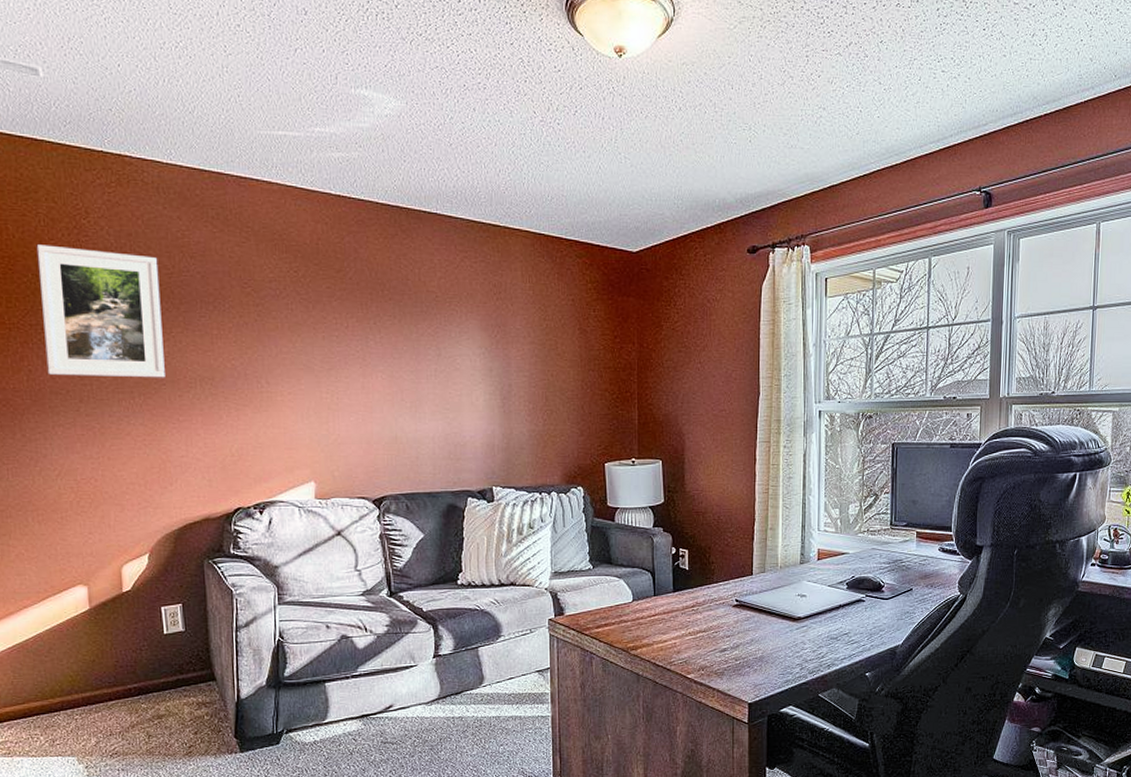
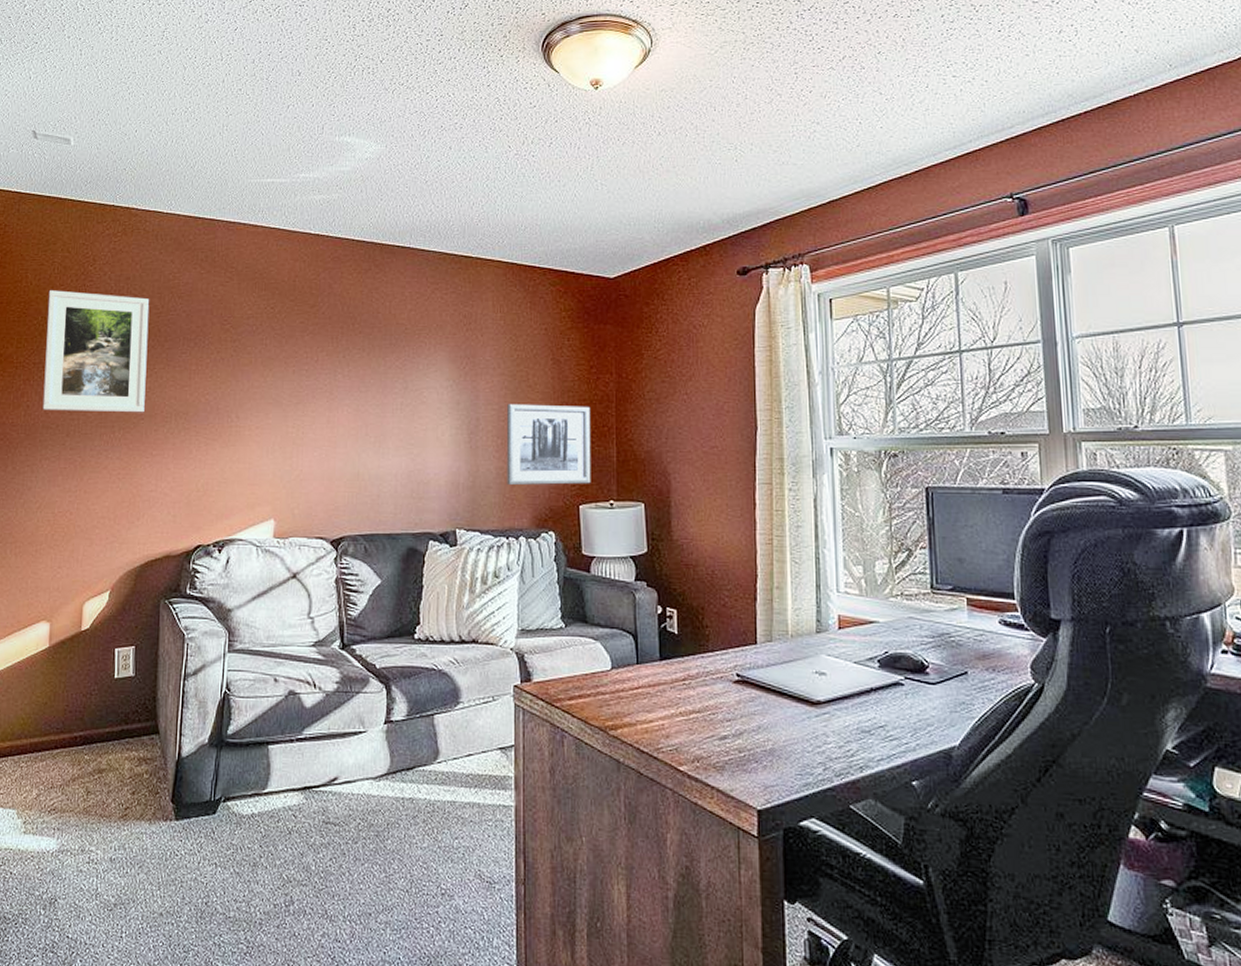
wall art: none [538,371,615,445] -> present [507,404,591,485]

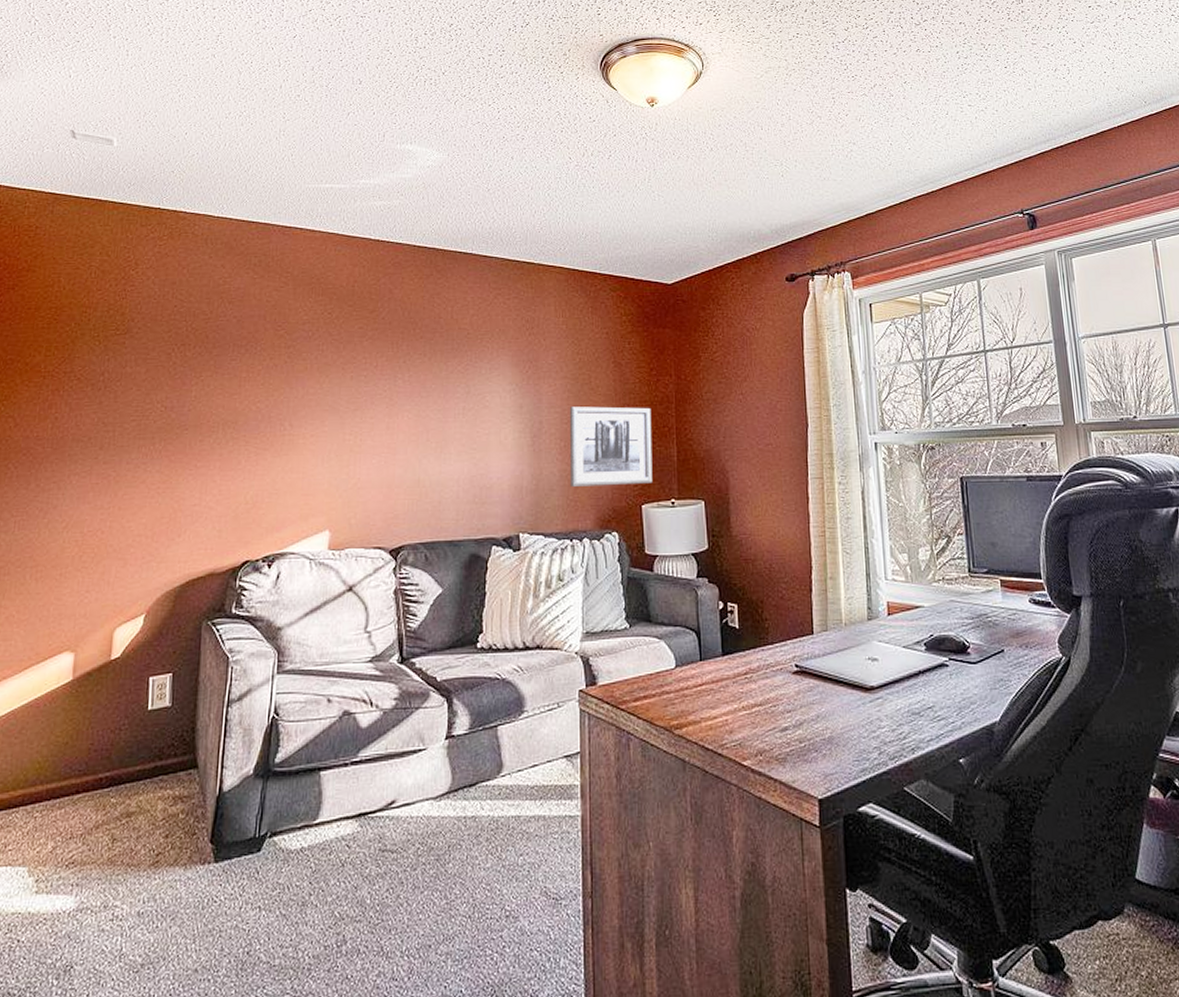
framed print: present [42,290,150,413] -> none [73,295,197,423]

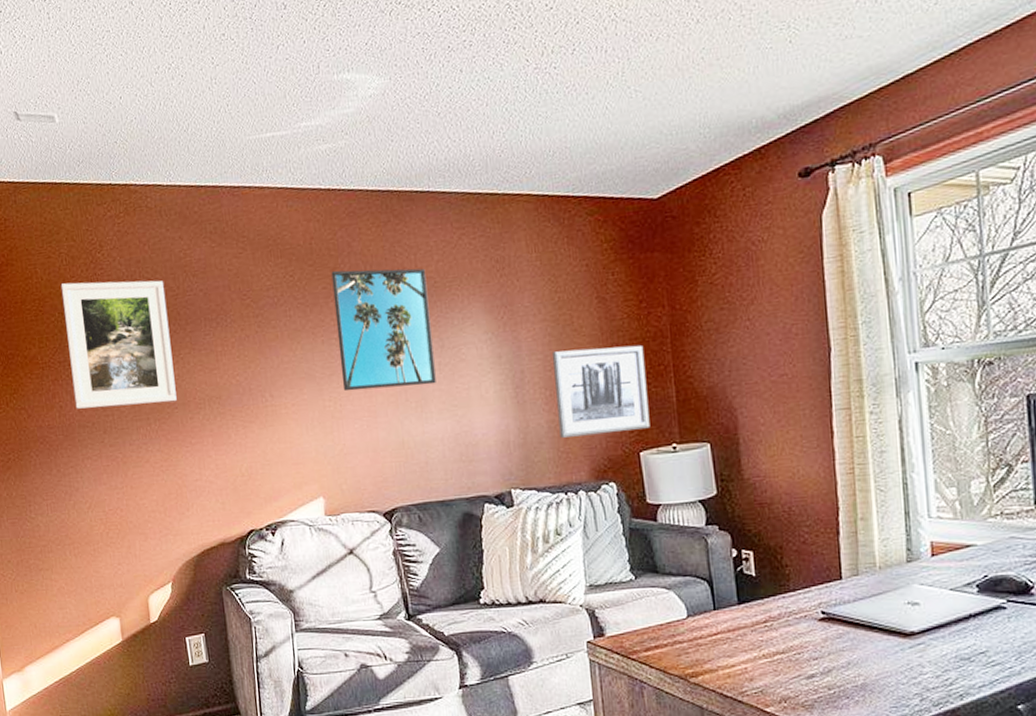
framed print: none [73,295,197,423] -> present [60,280,177,409]
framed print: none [365,313,460,427] -> present [331,268,436,392]

